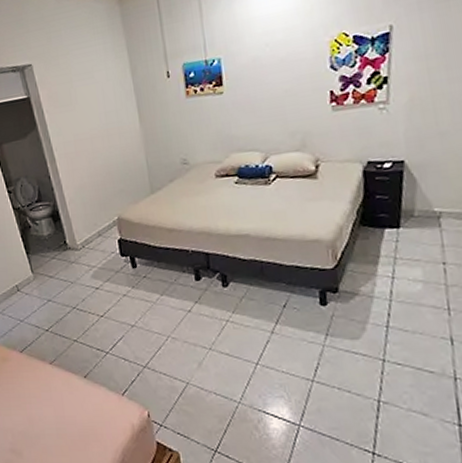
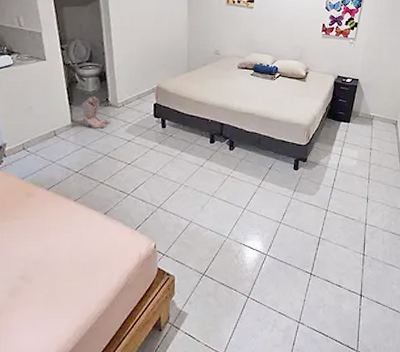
boots: none [39,241,73,278] -> present [82,97,110,129]

